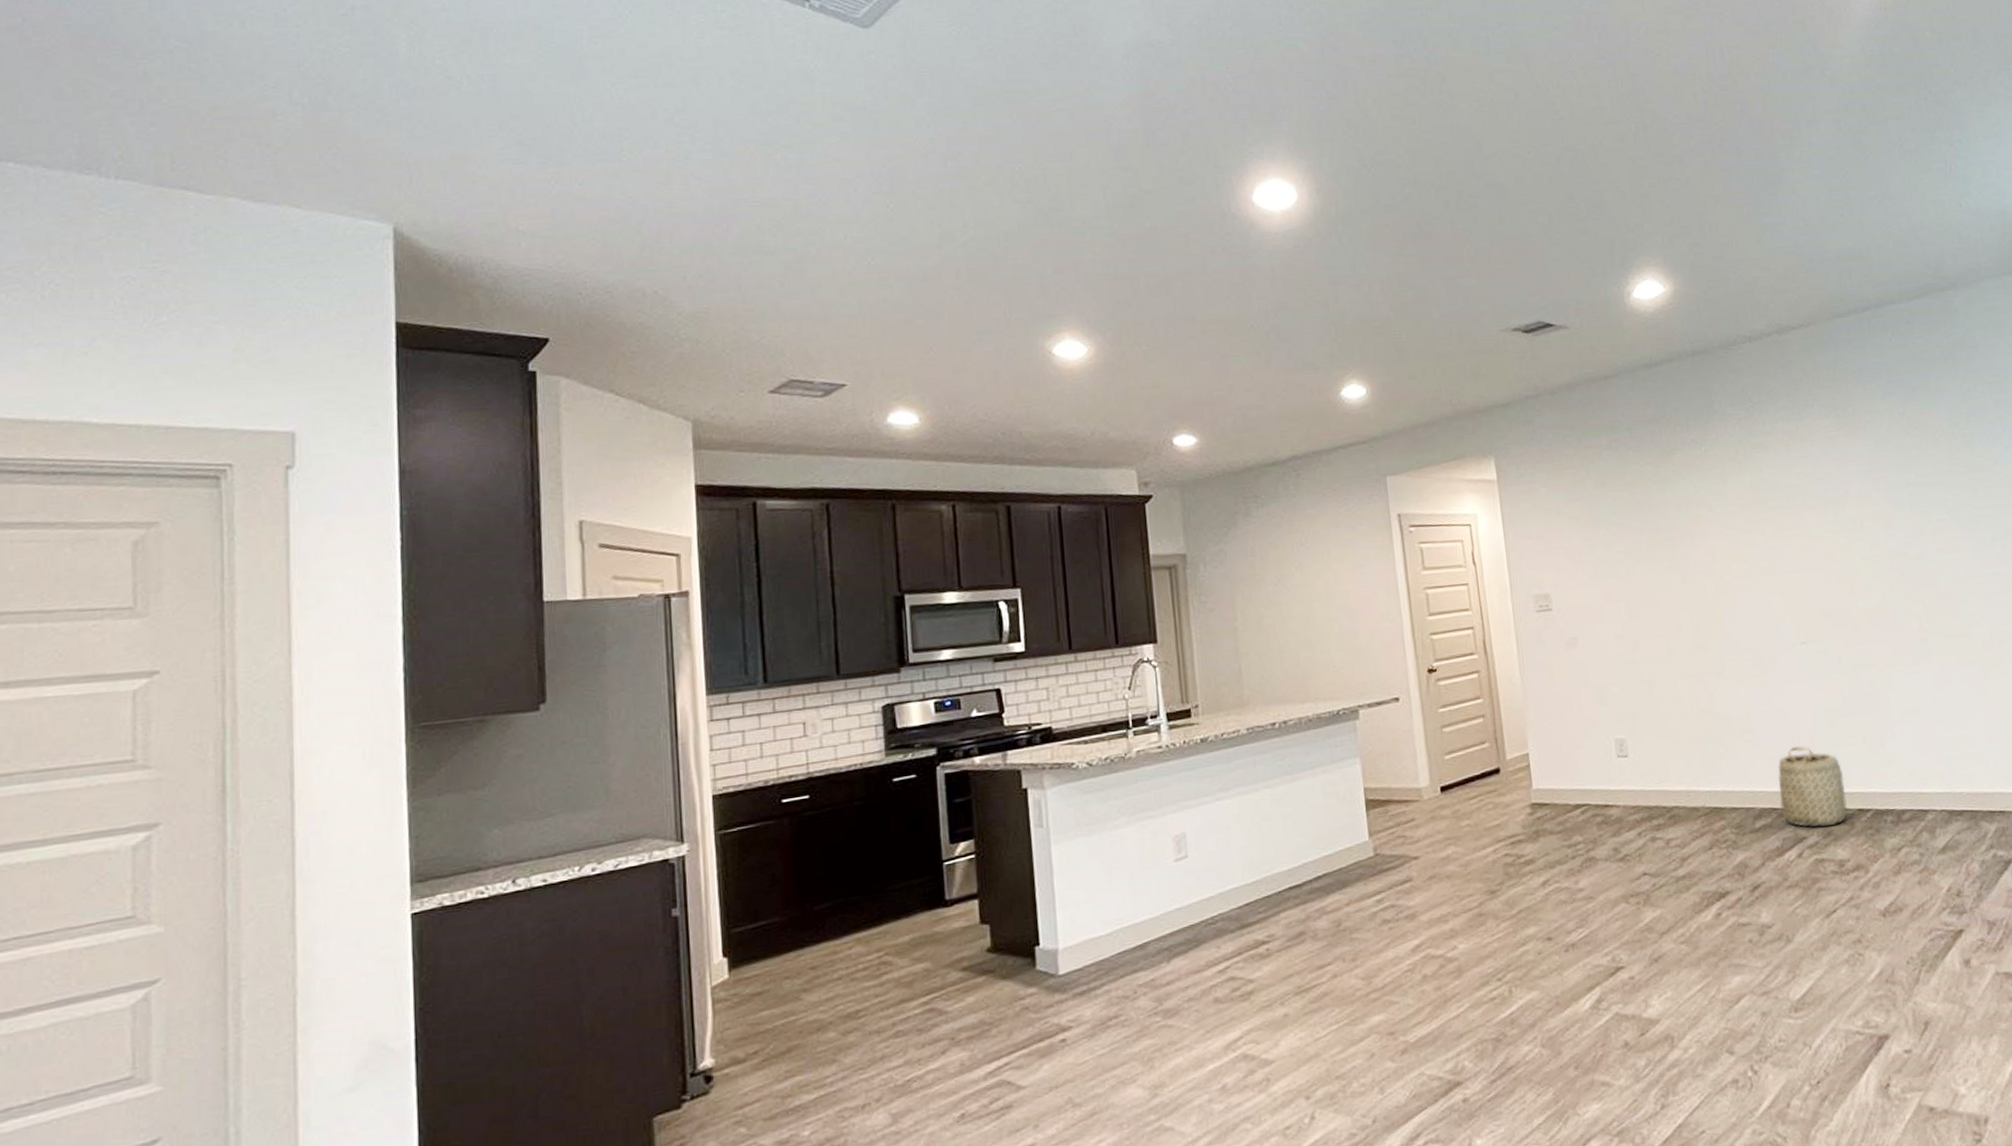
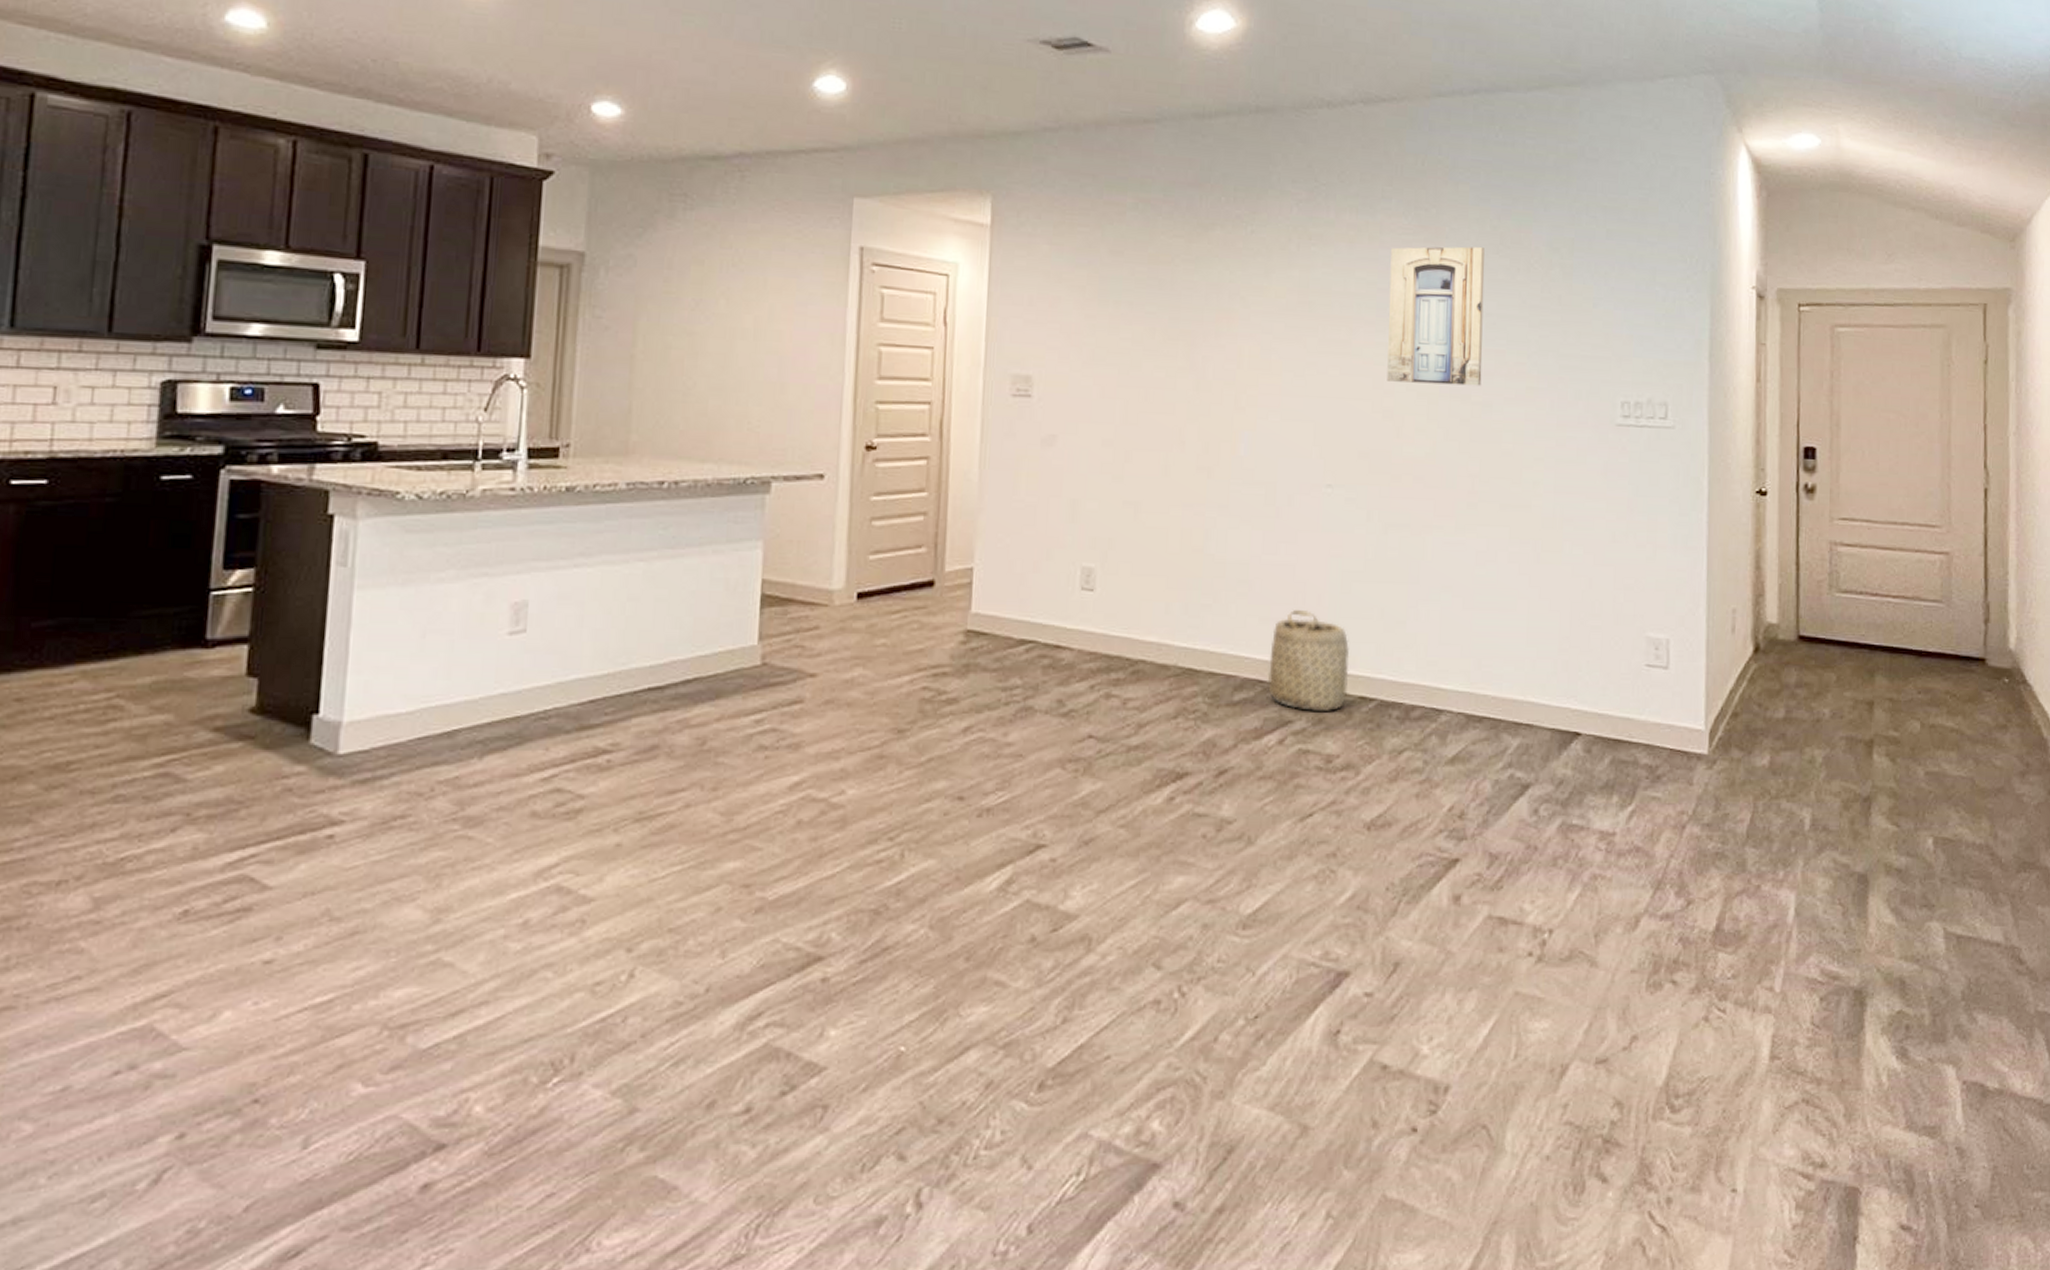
wall art: none [1821,431,1914,551] -> present [1387,246,1485,386]

